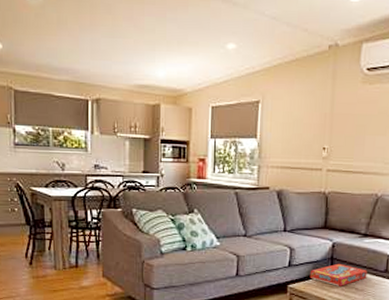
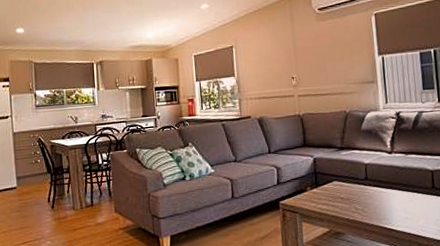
snack box: present [309,263,367,286] -> none [297,176,350,198]

